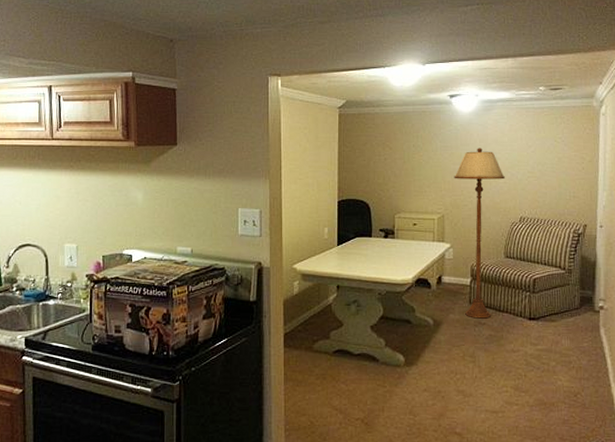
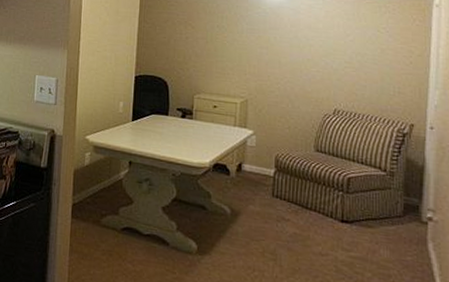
floor lamp: present [454,148,505,319] -> none [260,33,318,215]

